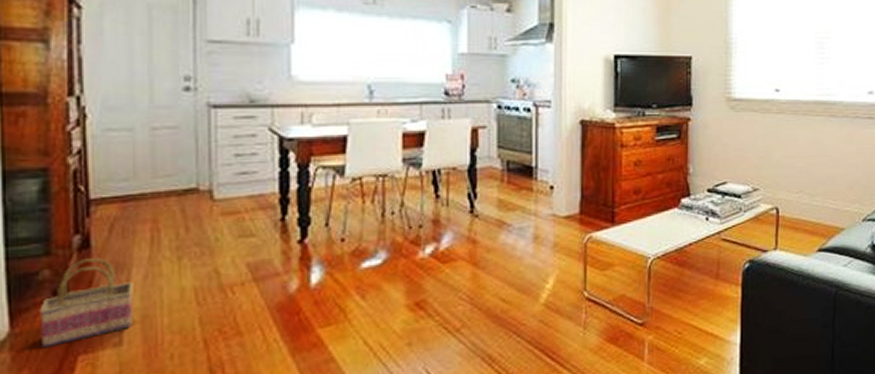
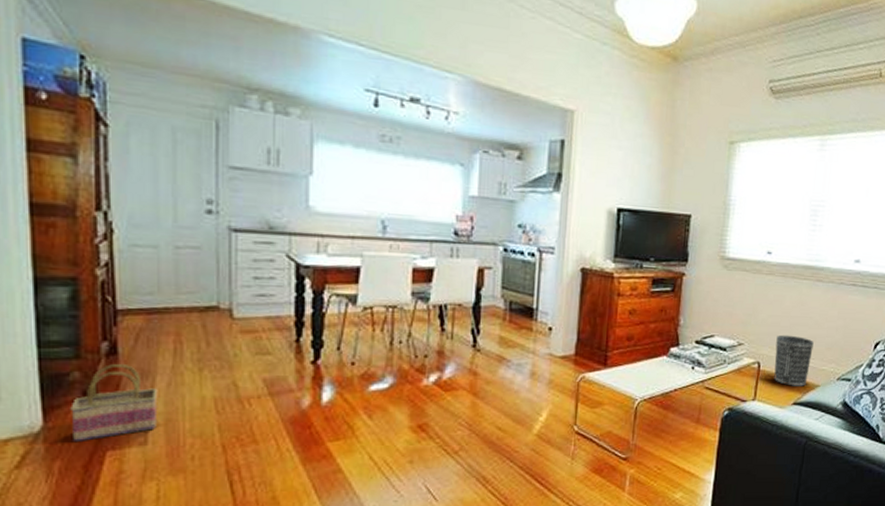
wastebasket: none [793,176,834,231] -> present [774,334,814,386]

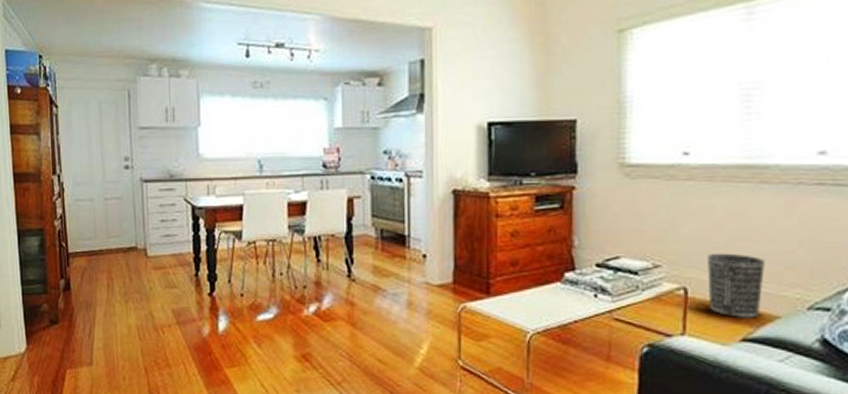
basket: present [70,363,158,443] -> none [43,297,98,362]

